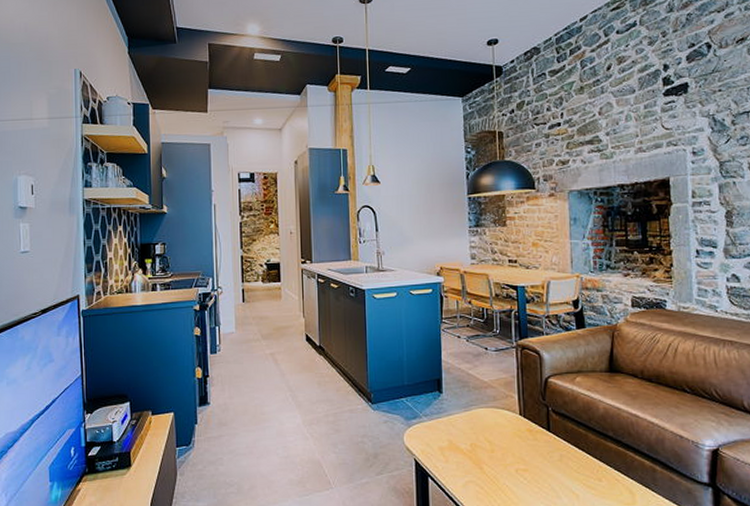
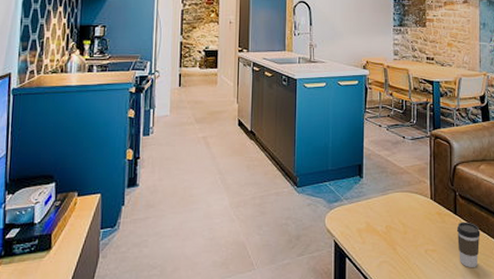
coffee cup: none [550,439,579,488] -> present [456,221,481,267]

